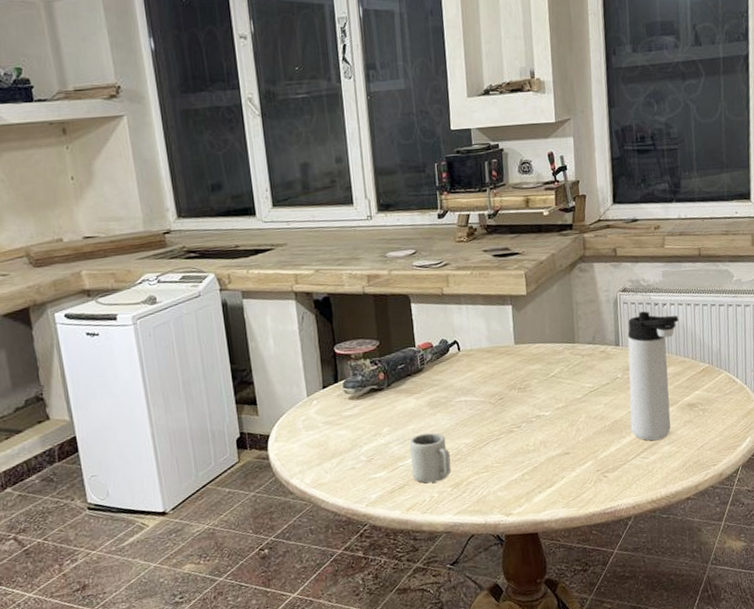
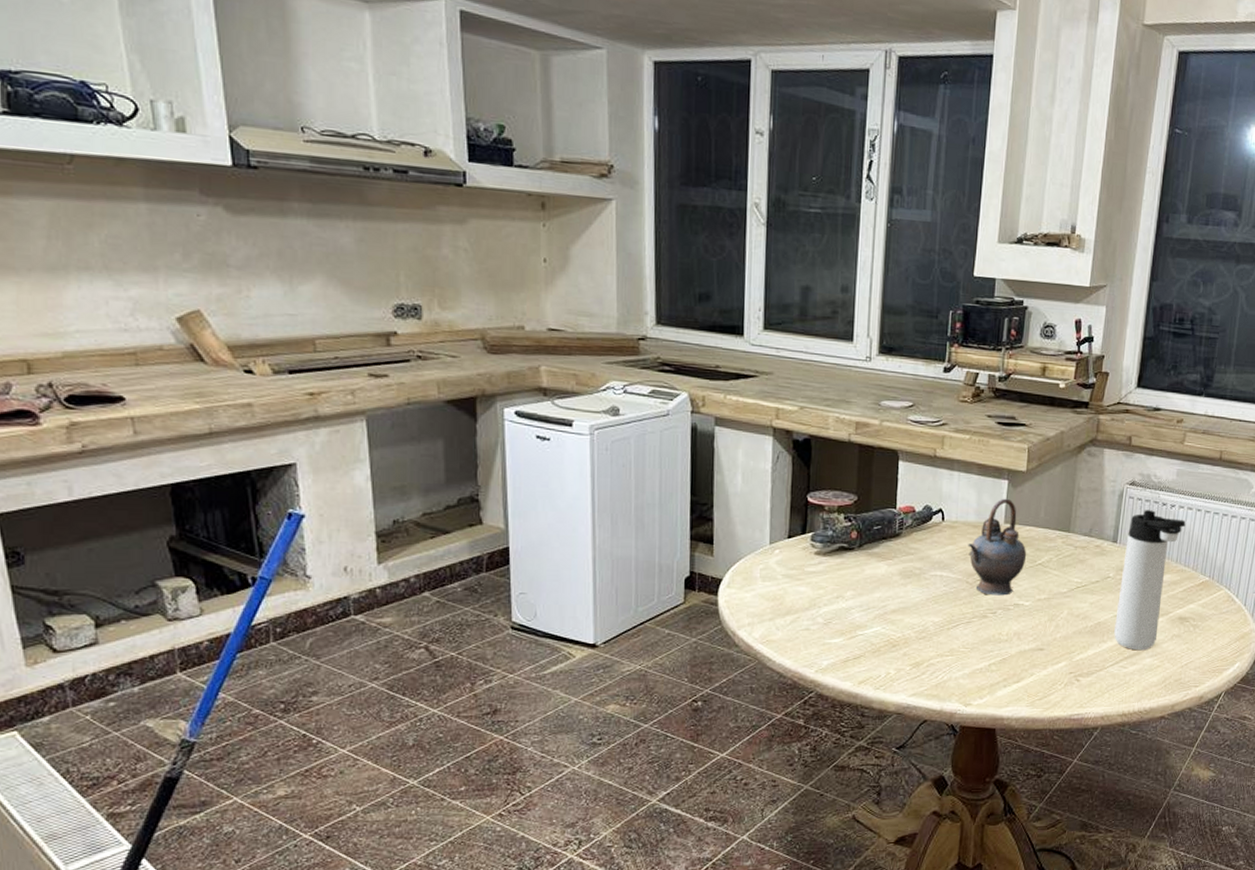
cup: present [409,432,451,484] -> none [871,603,915,658]
teapot: none [485,321,540,412] -> present [968,498,1027,596]

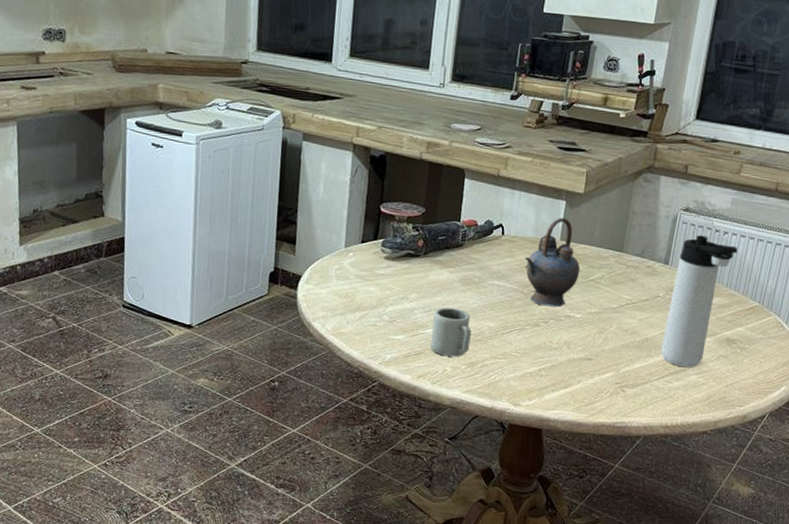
cup: none [871,603,915,658] -> present [430,307,472,357]

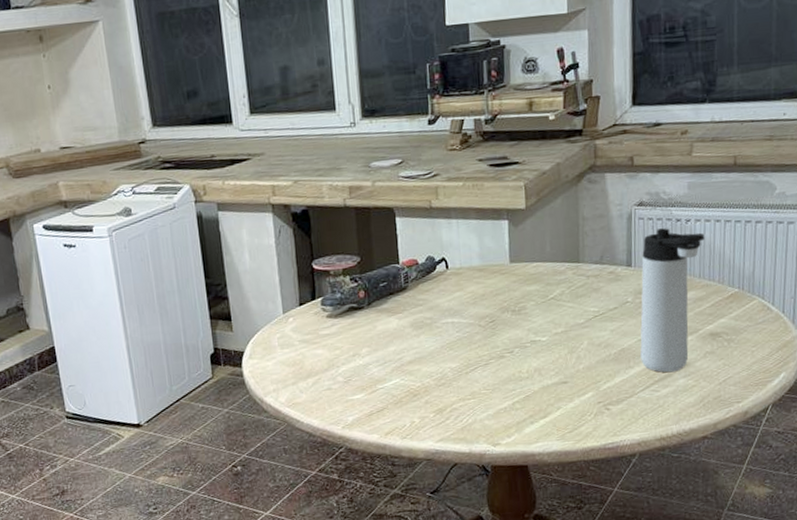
cup: present [430,307,472,357] -> none [390,355,435,408]
teapot: present [525,217,581,307] -> none [475,237,538,336]

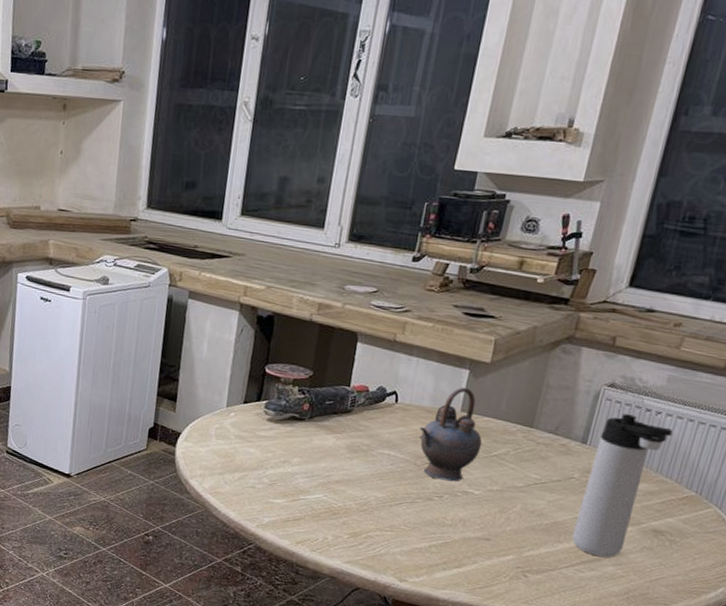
teapot: none [475,237,538,336] -> present [419,387,483,482]

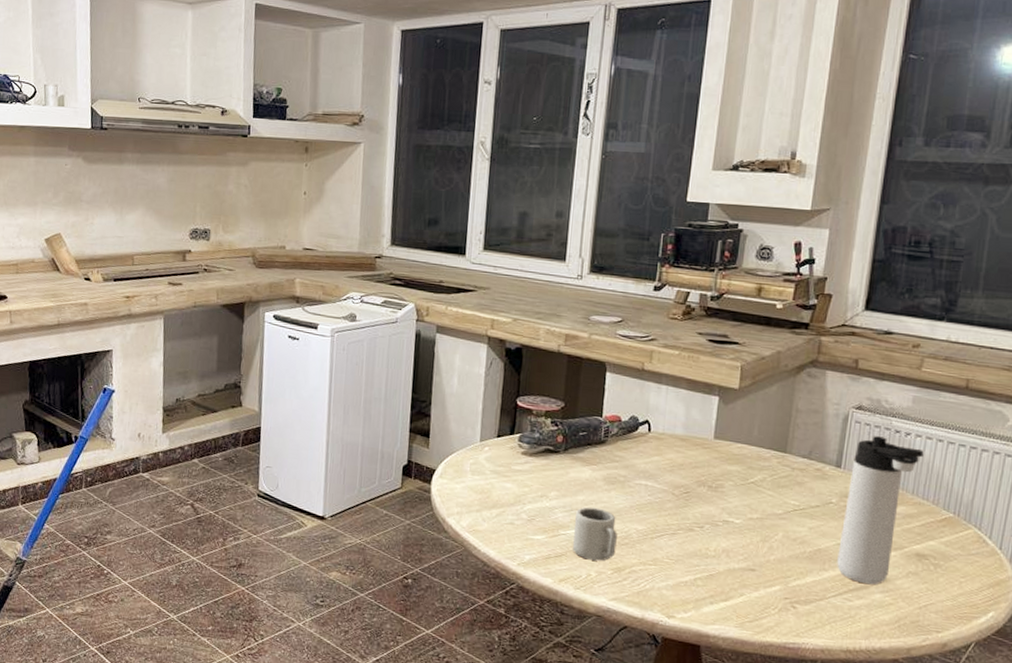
cup: none [311,473,357,526] -> present [573,507,617,561]
teapot: present [419,387,483,482] -> none [674,414,738,511]

